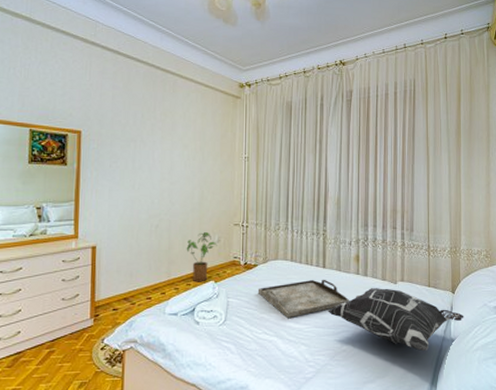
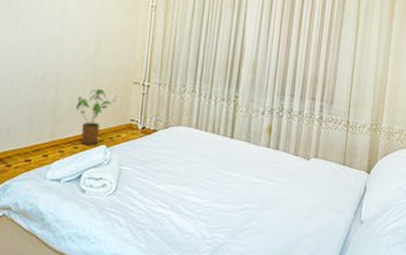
serving tray: present [257,279,350,318] -> none [155,150,258,191]
decorative pillow: present [328,288,464,351] -> none [232,163,377,233]

